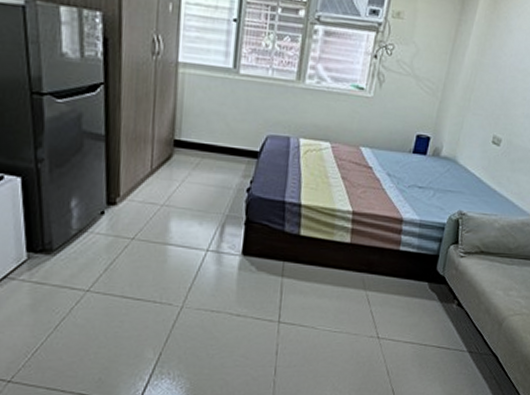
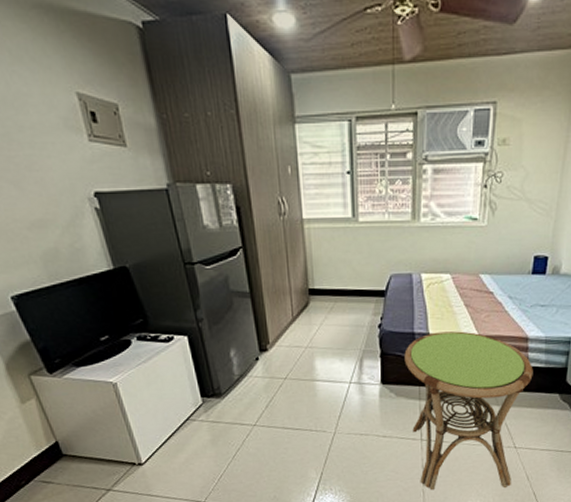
side table: none [270,203,405,383] -> present [404,331,533,491]

